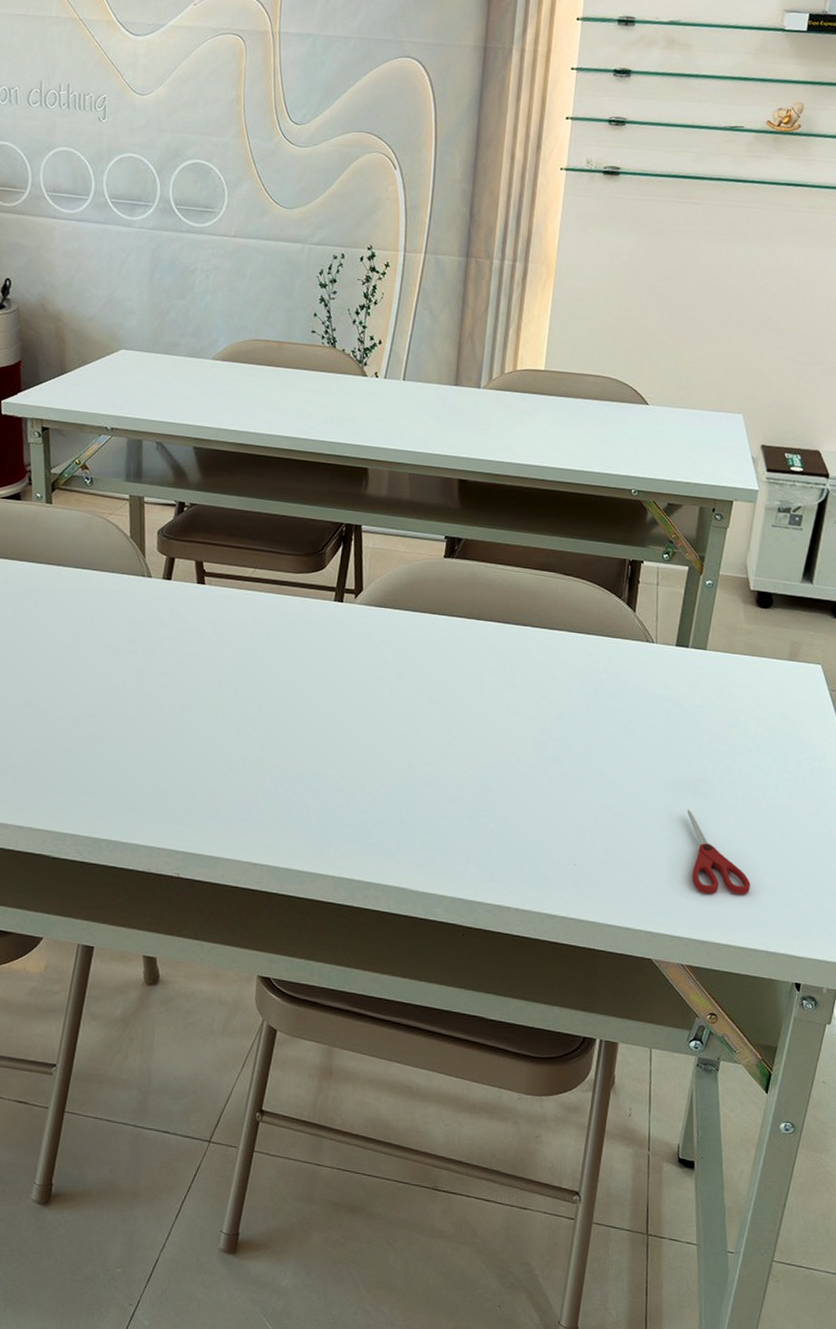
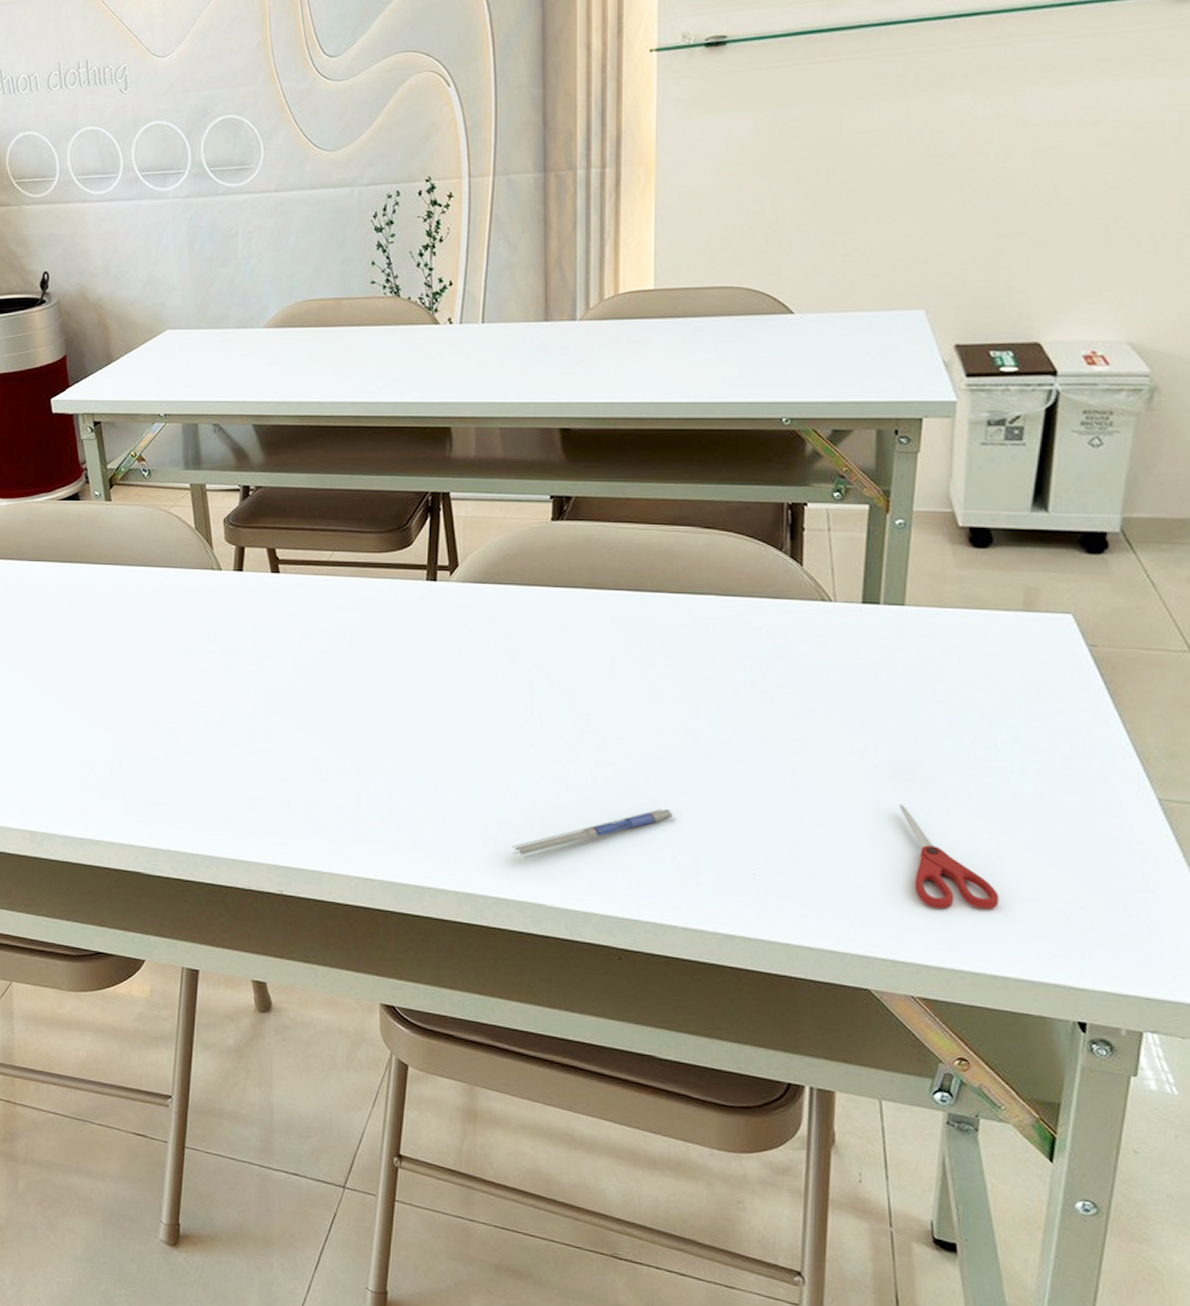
pen: none [384,808,520,848] -> present [512,808,677,859]

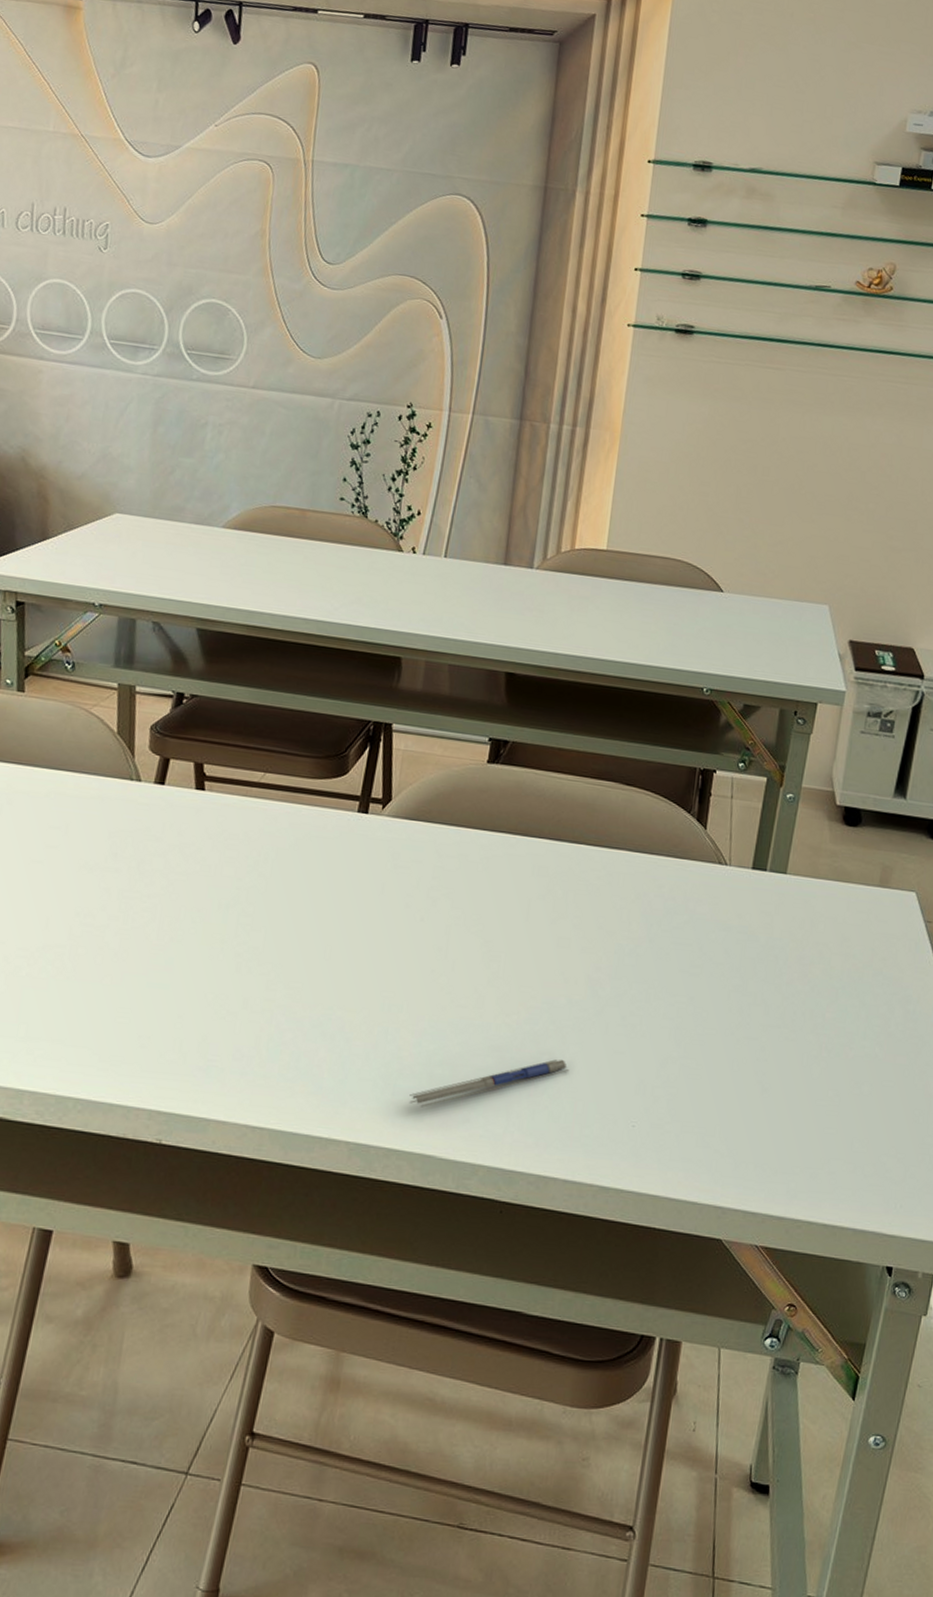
scissors: present [900,803,999,910] -> none [764,1060,836,1162]

